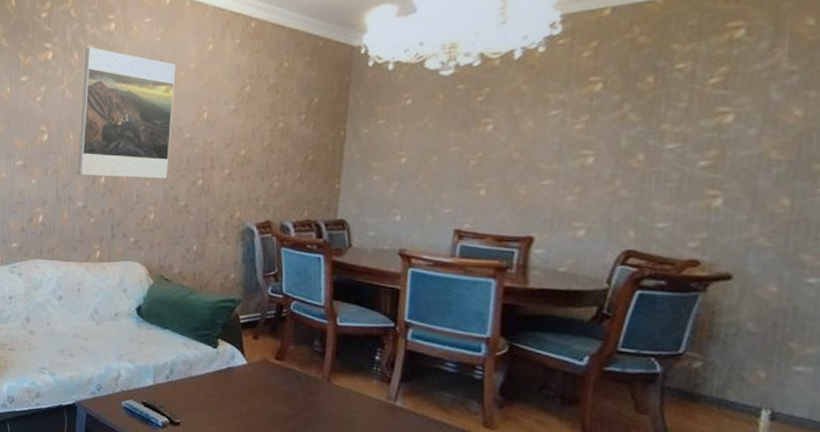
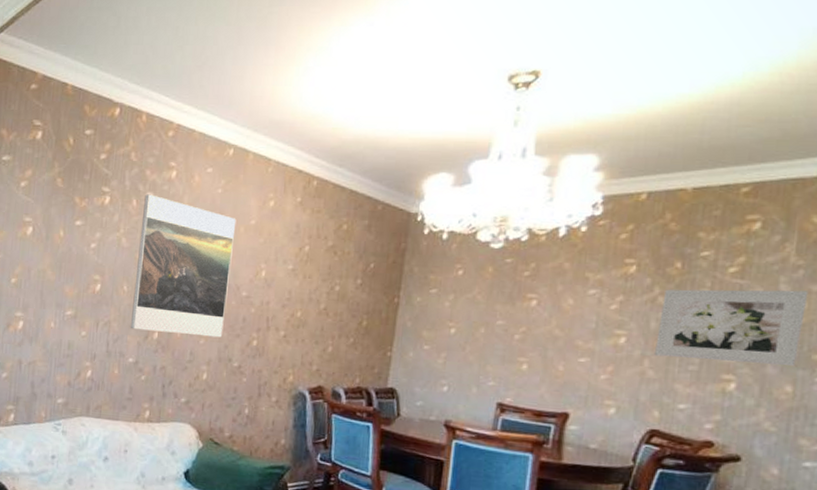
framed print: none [627,97,805,178] -> present [655,289,809,367]

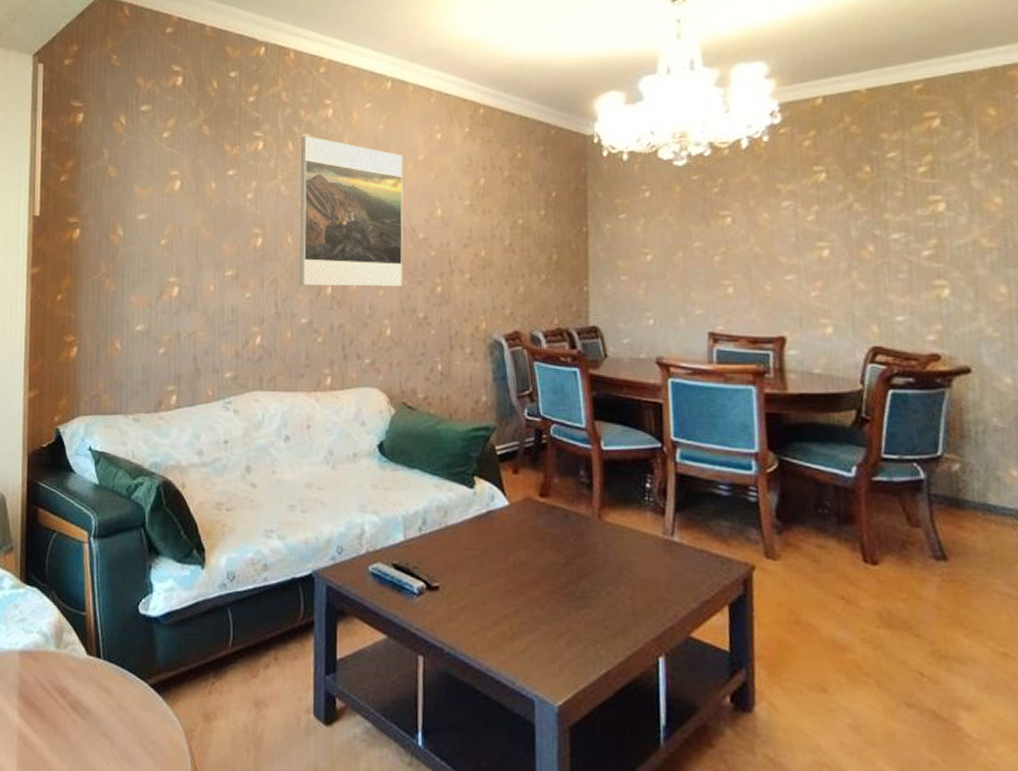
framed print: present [655,289,809,367] -> none [858,185,1005,267]

